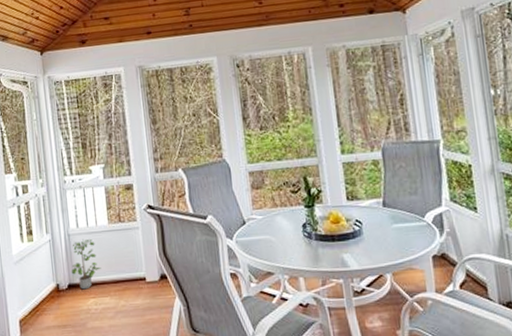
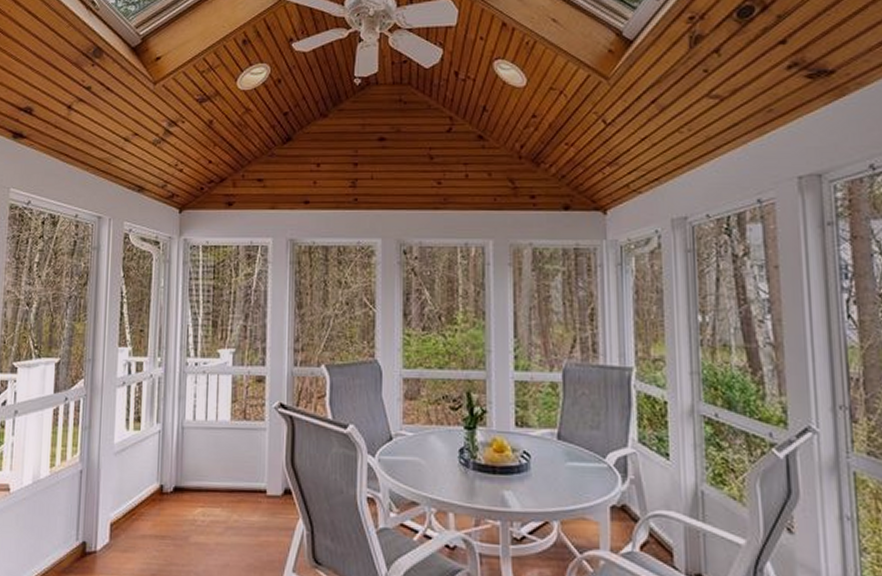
potted plant: present [72,239,102,290] -> none [180,434,216,496]

